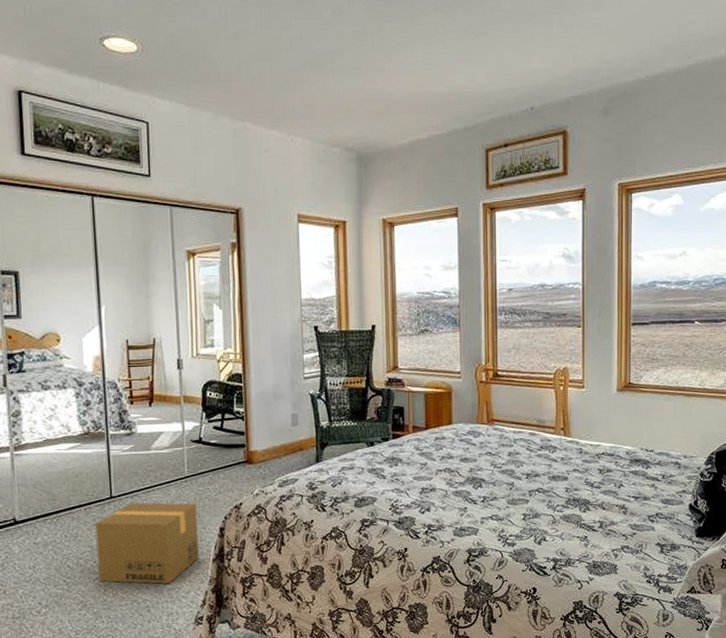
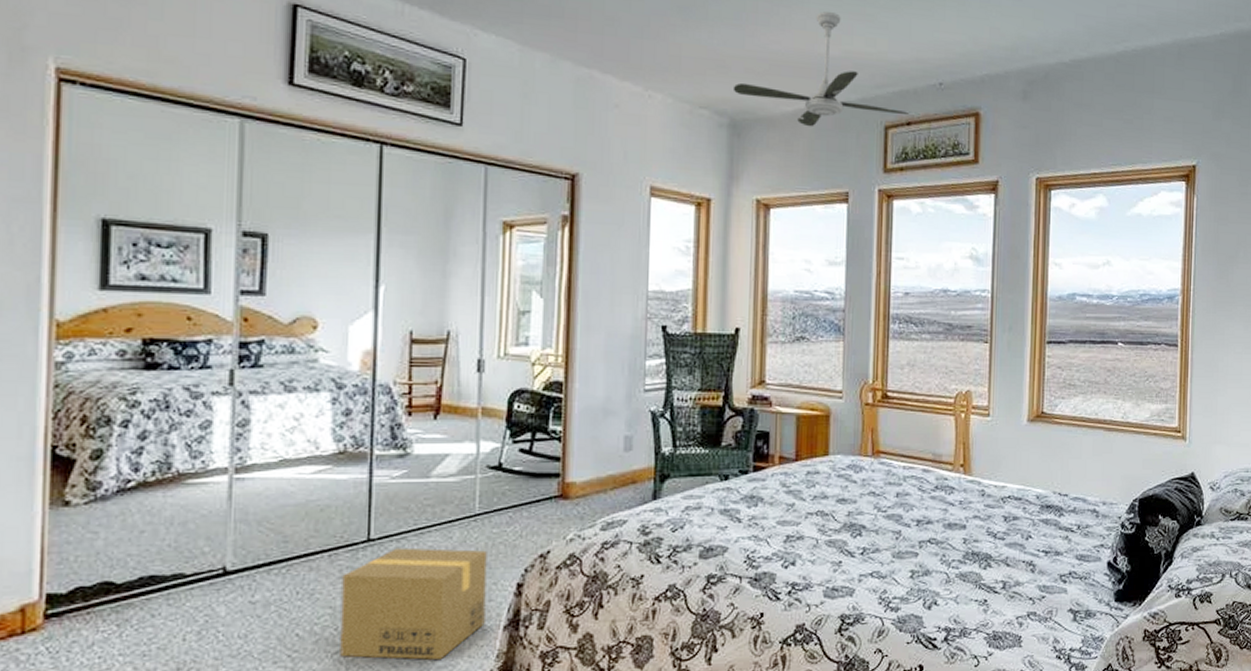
ceiling fan: none [358,54,506,155] -> present [733,11,909,127]

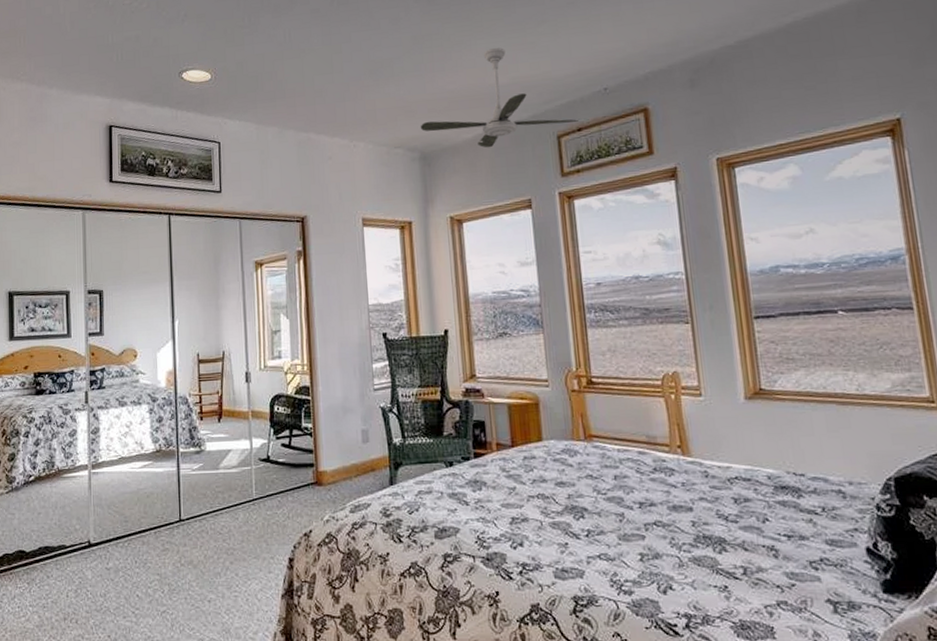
cardboard box: present [340,547,487,660] -> none [164,527,267,621]

